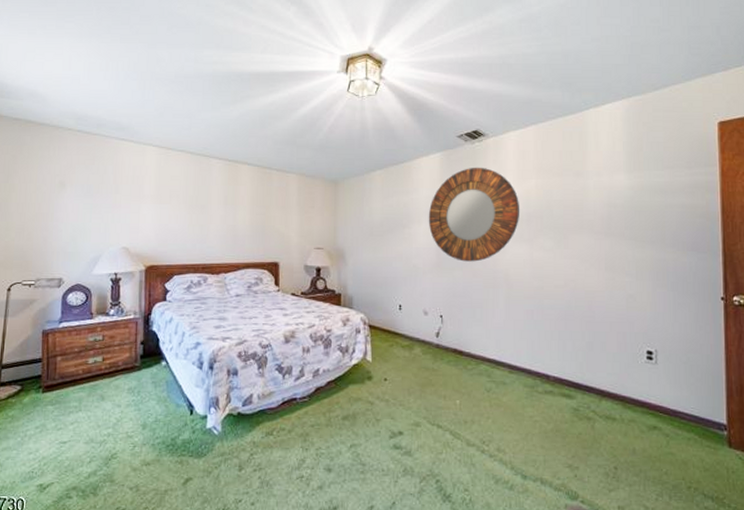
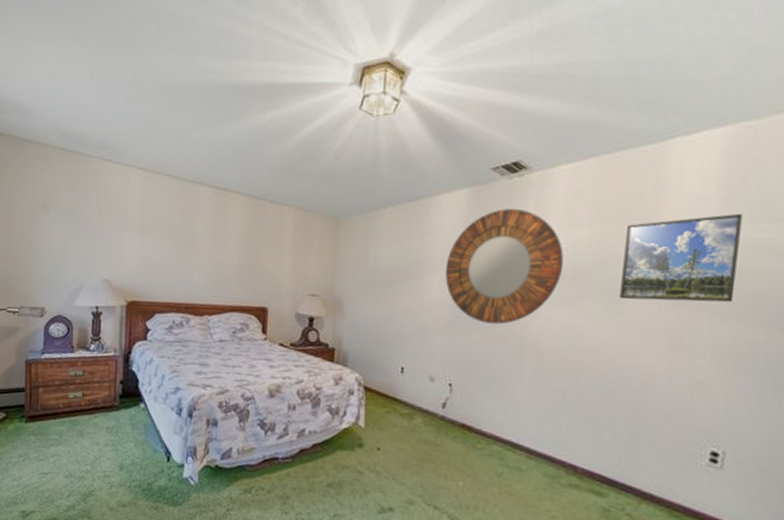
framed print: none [563,163,646,235] -> present [619,213,743,303]

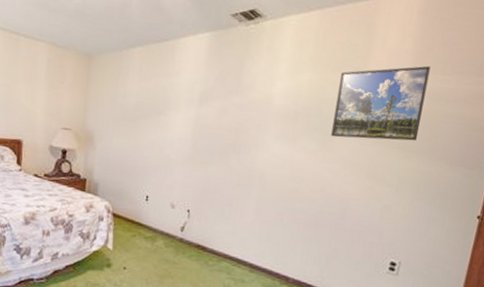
home mirror: present [445,208,564,325] -> none [187,53,289,158]

